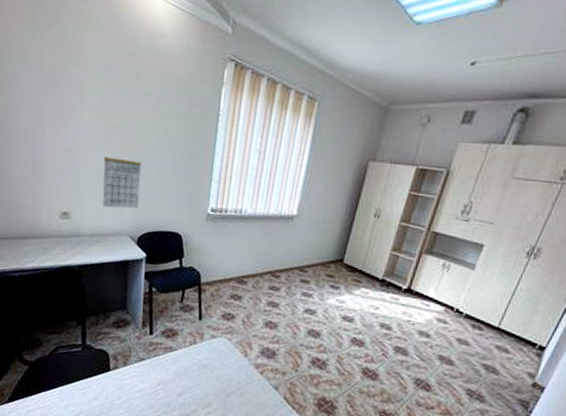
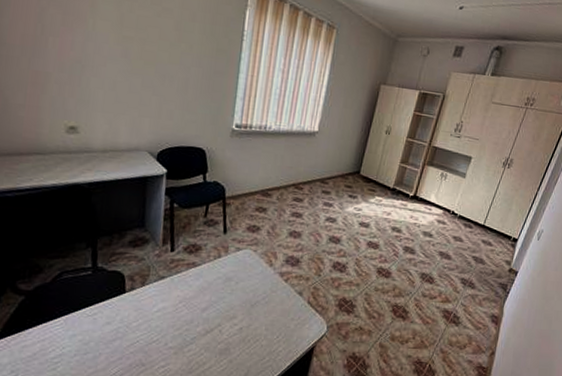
calendar: present [102,156,142,209] -> none [117,69,163,124]

